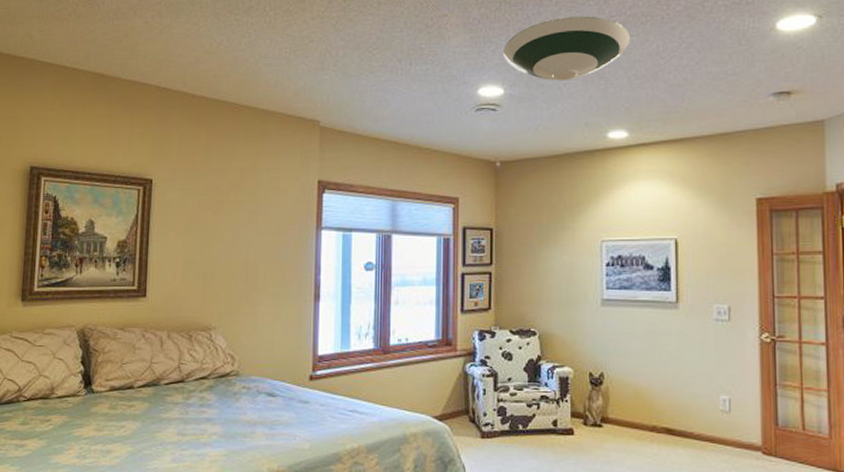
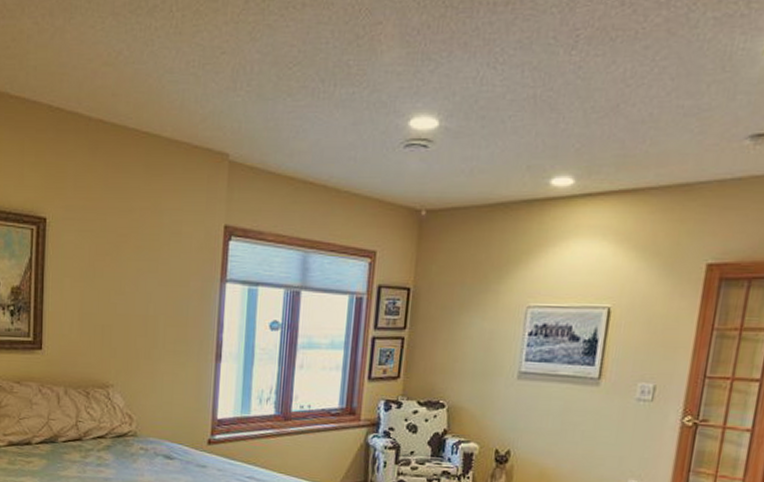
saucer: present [503,16,631,81] -> none [443,28,595,113]

